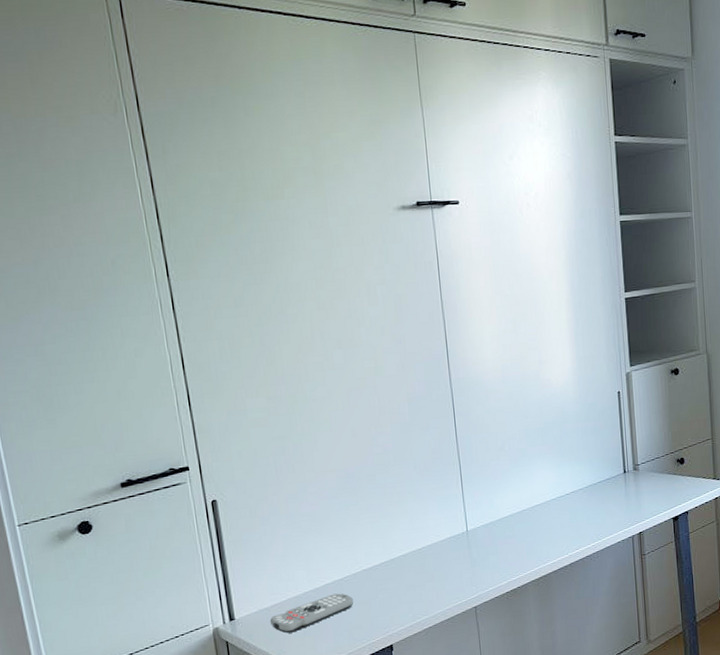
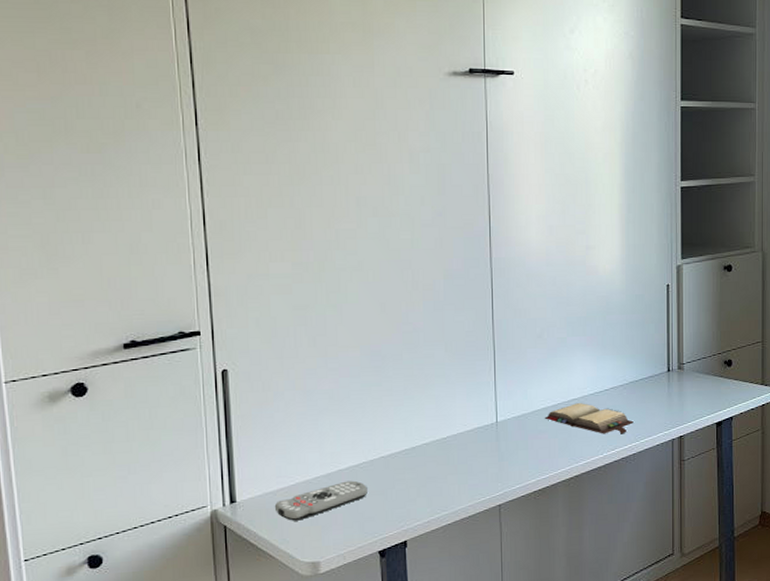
hardback book: none [511,508,595,536] -> present [544,403,634,434]

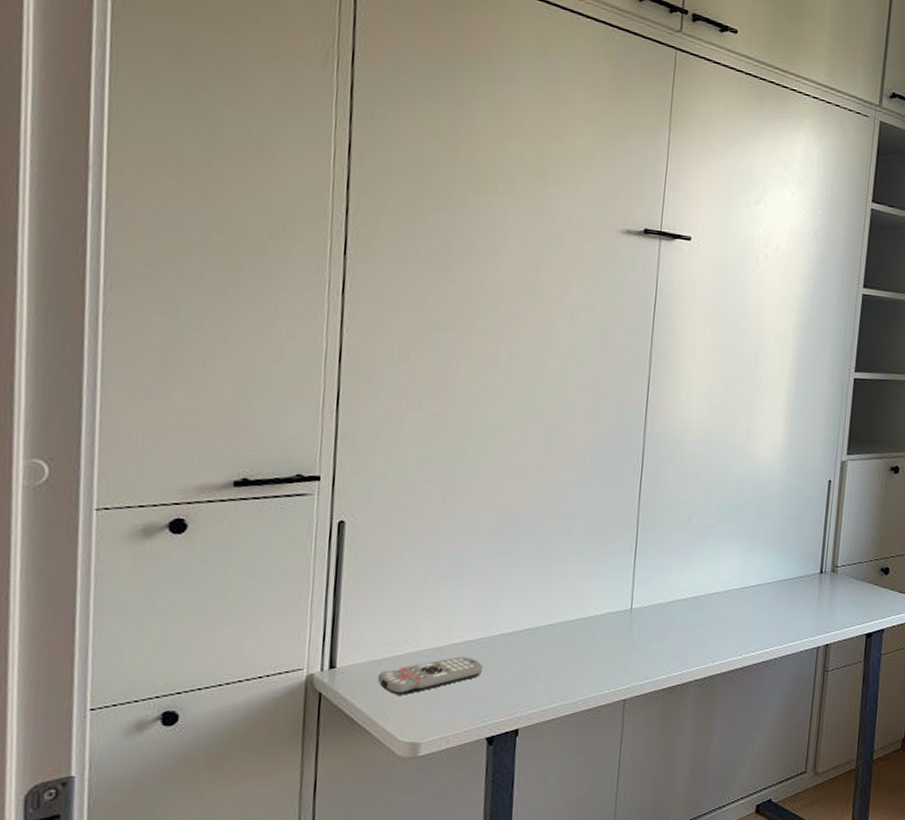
hardback book: present [544,403,634,434] -> none [683,597,778,636]

